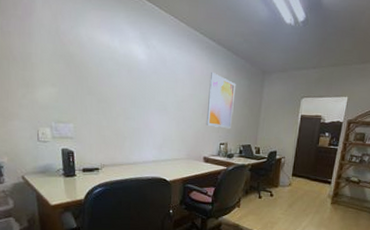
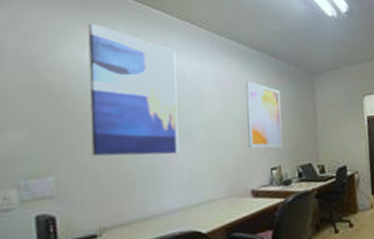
wall art: none [98,9,161,122] -> present [88,23,179,157]

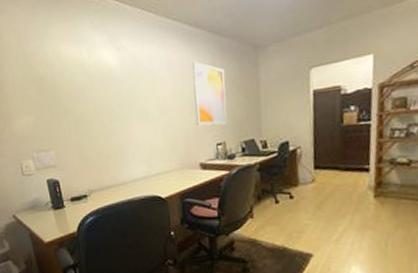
wall art: present [88,23,179,157] -> none [61,20,140,135]

